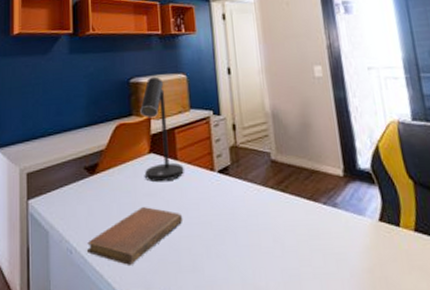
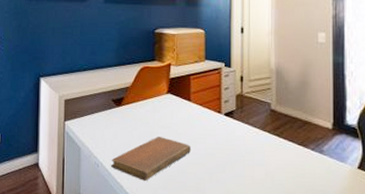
desk lamp: present [140,76,184,183] -> none [162,29,196,118]

